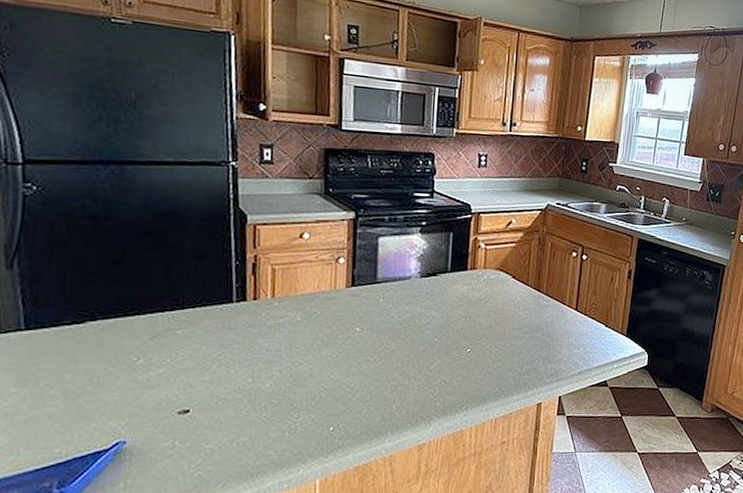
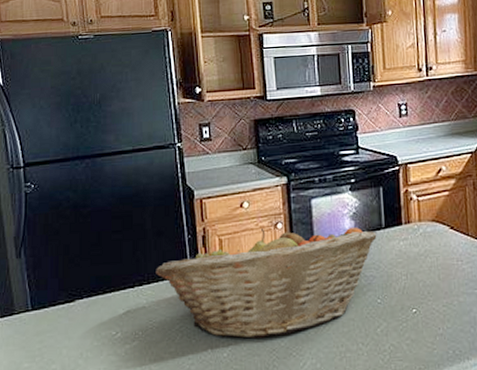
fruit basket: none [193,262,442,370] -> present [156,228,377,339]

